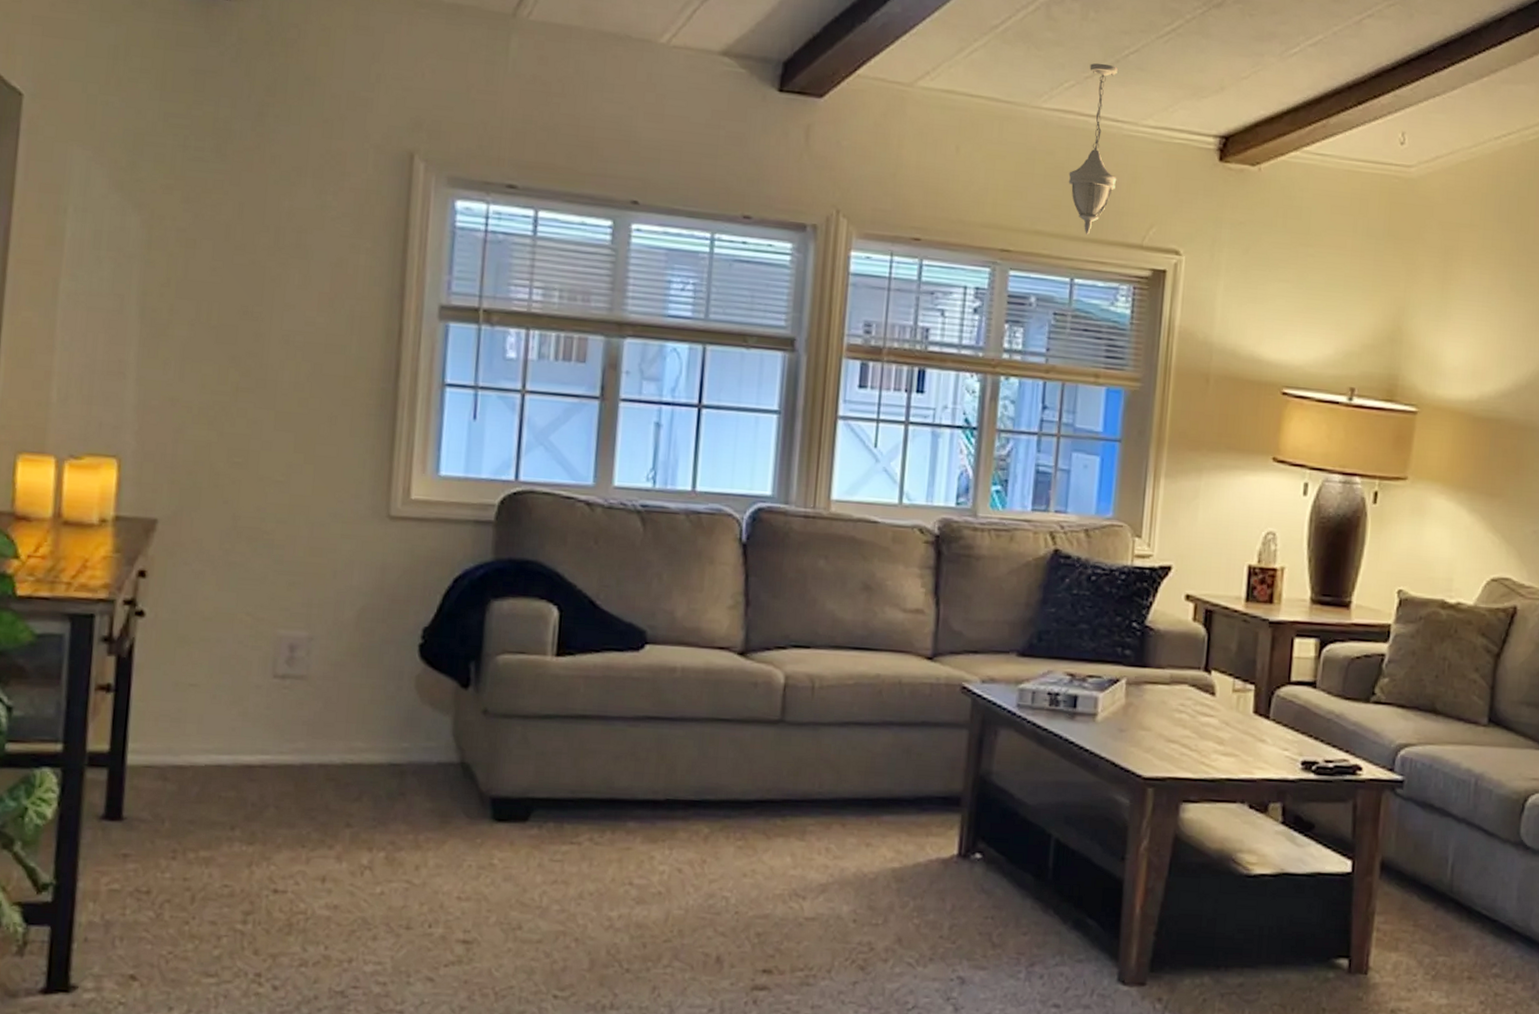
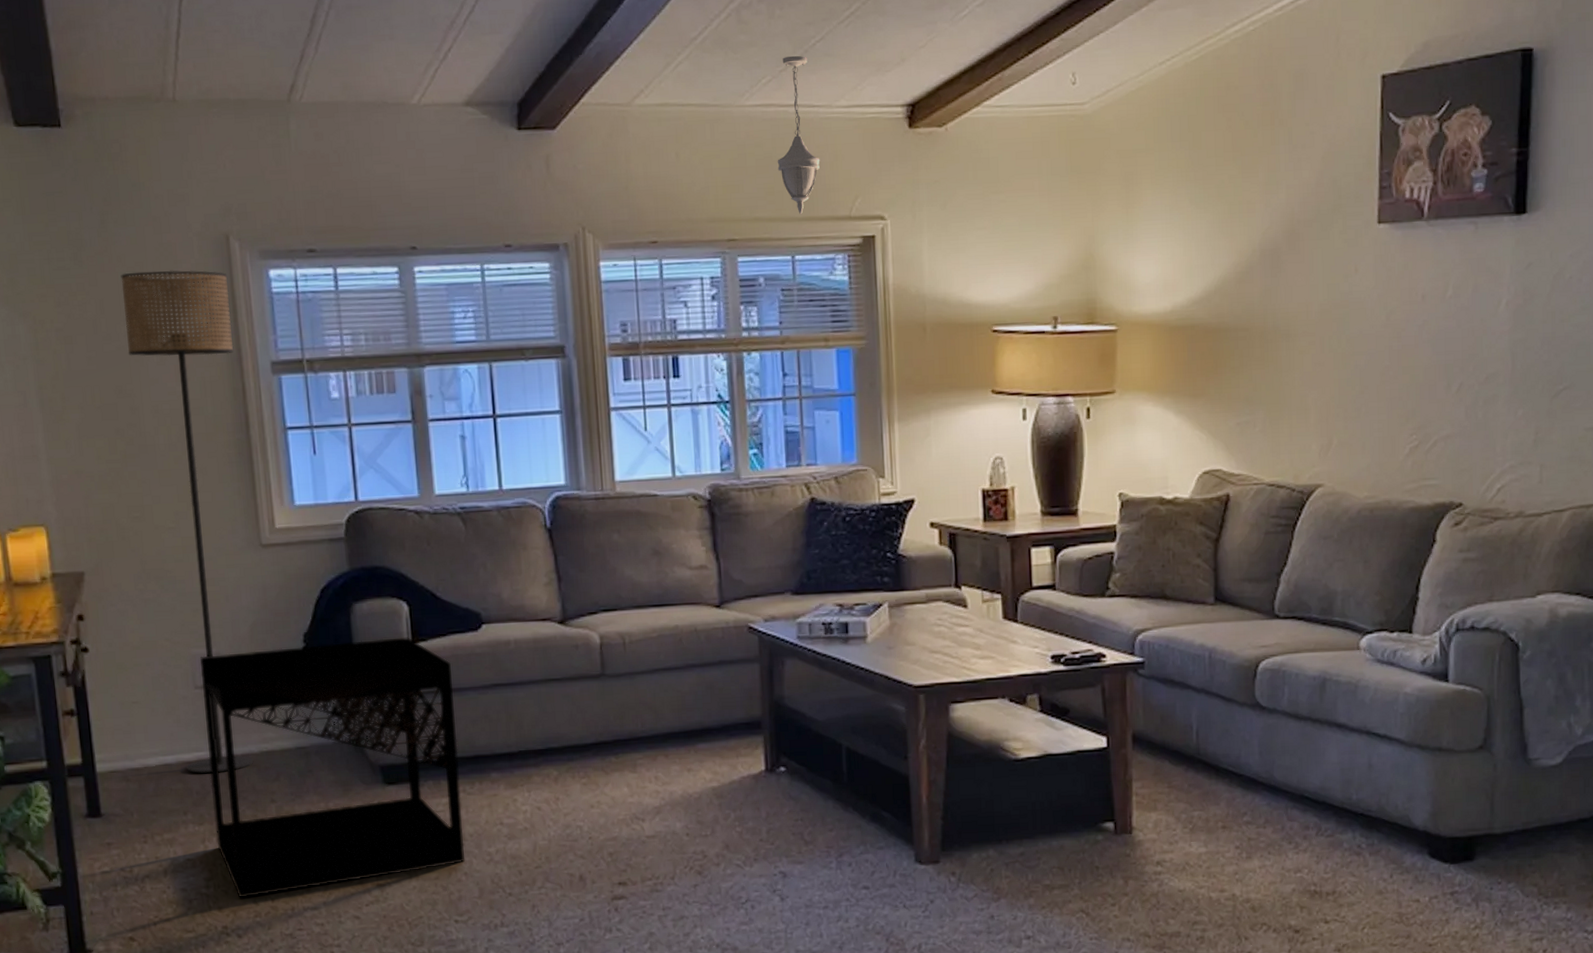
floor lamp: none [244,176,403,784] -> present [120,270,253,773]
side table: none [266,639,600,941] -> present [199,637,465,898]

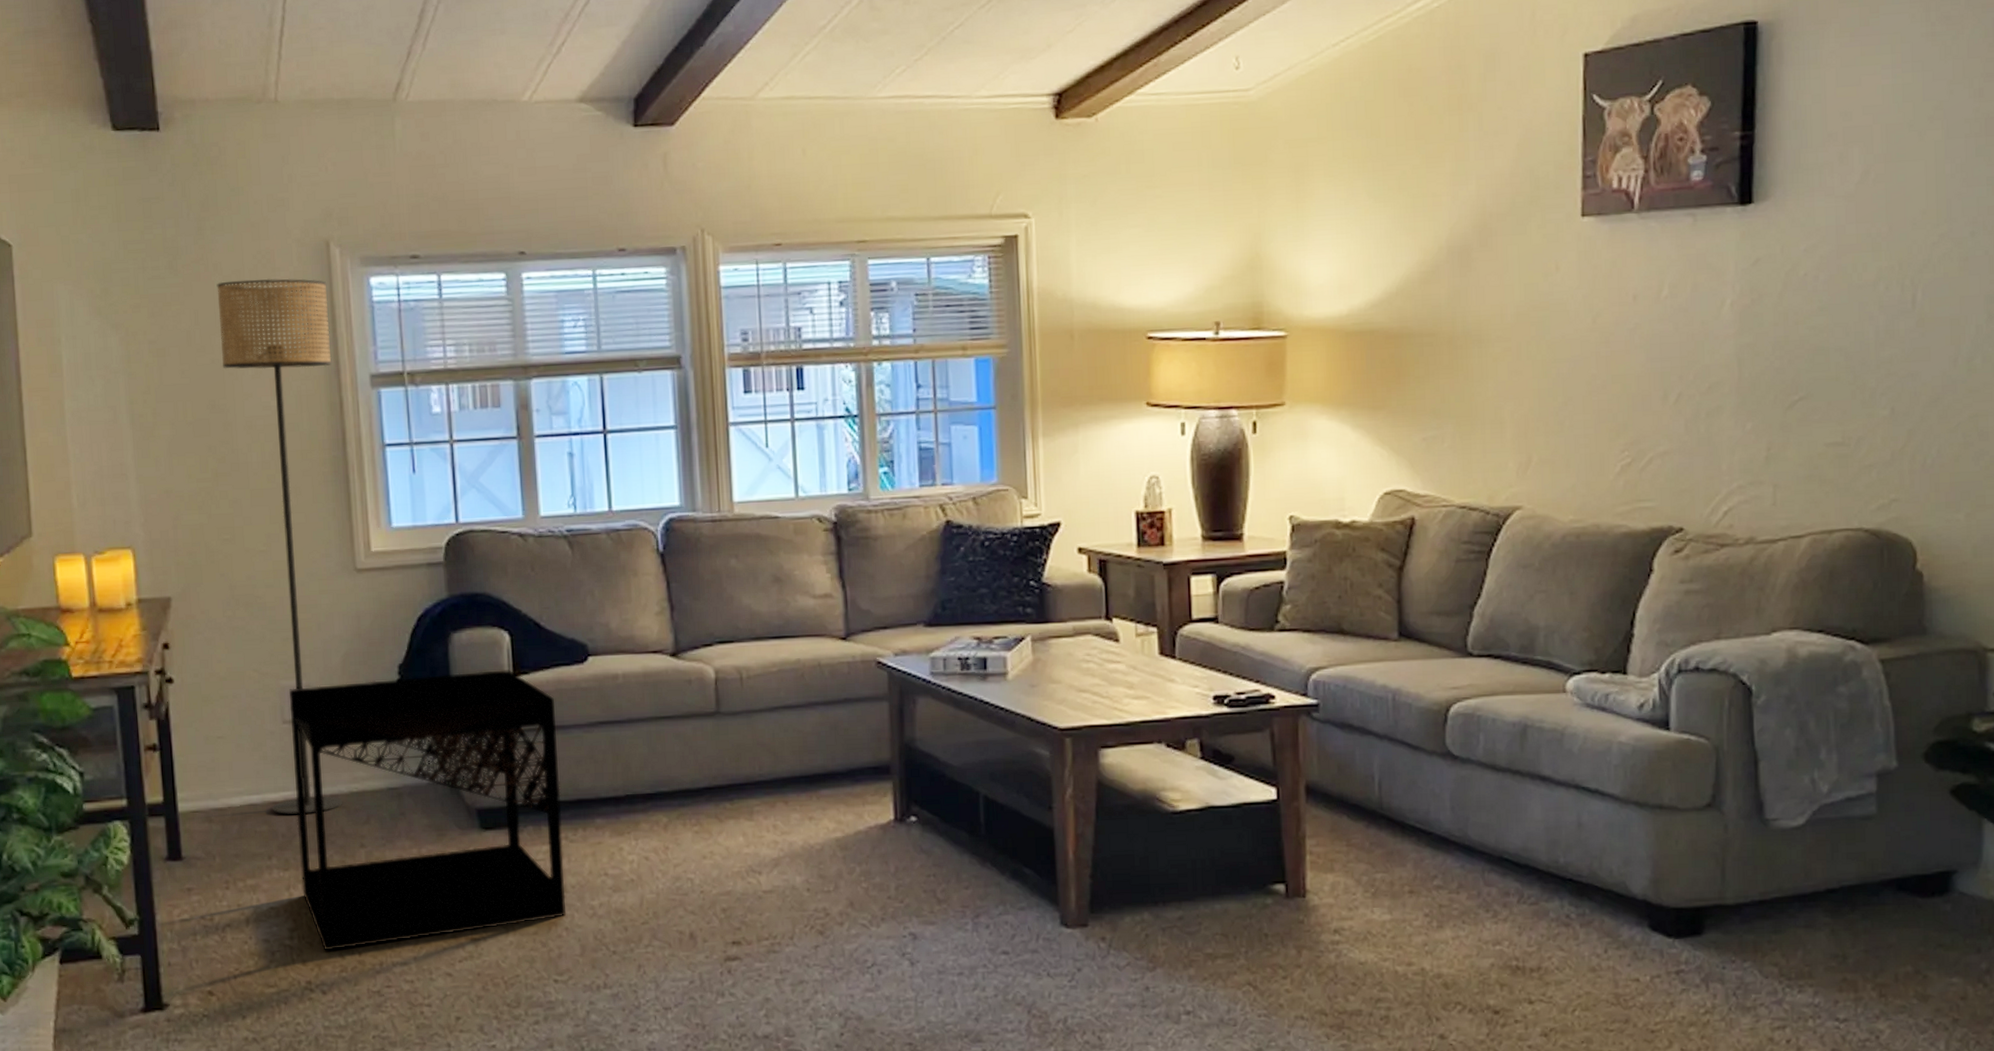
pendant light: present [777,55,820,215] -> none [911,43,959,214]

